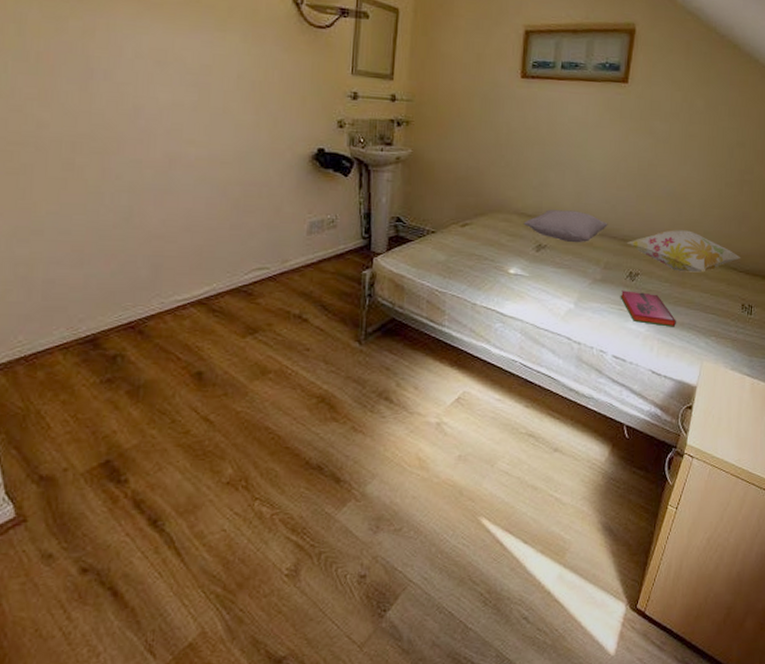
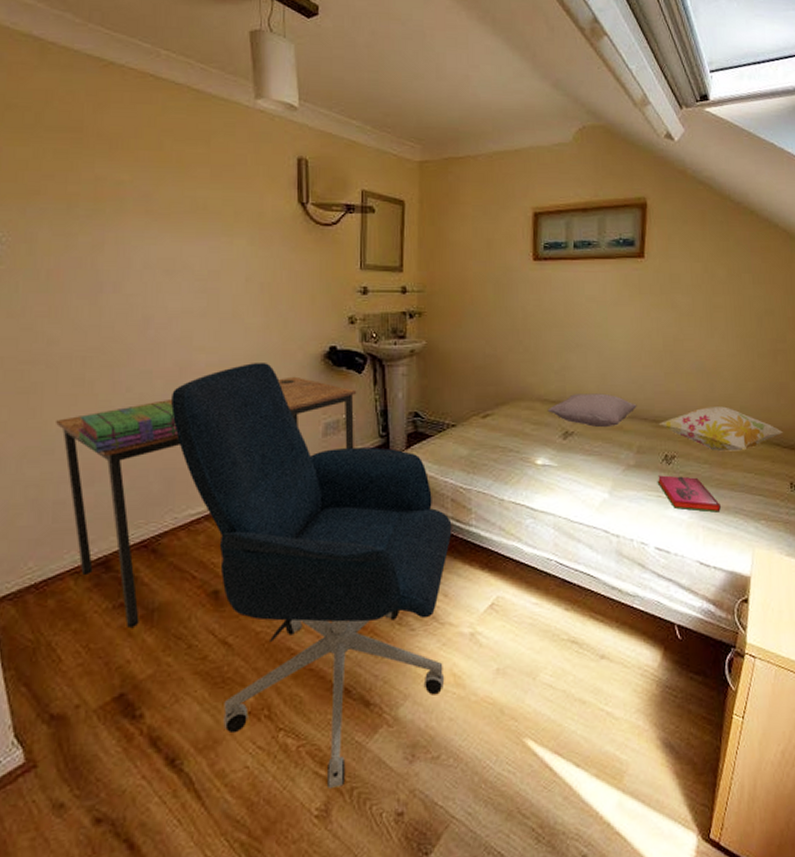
desk: none [46,175,343,401] -> present [56,376,357,628]
stack of books: none [66,191,167,238] -> present [76,401,179,454]
office chair: none [160,159,426,552] -> present [171,363,452,788]

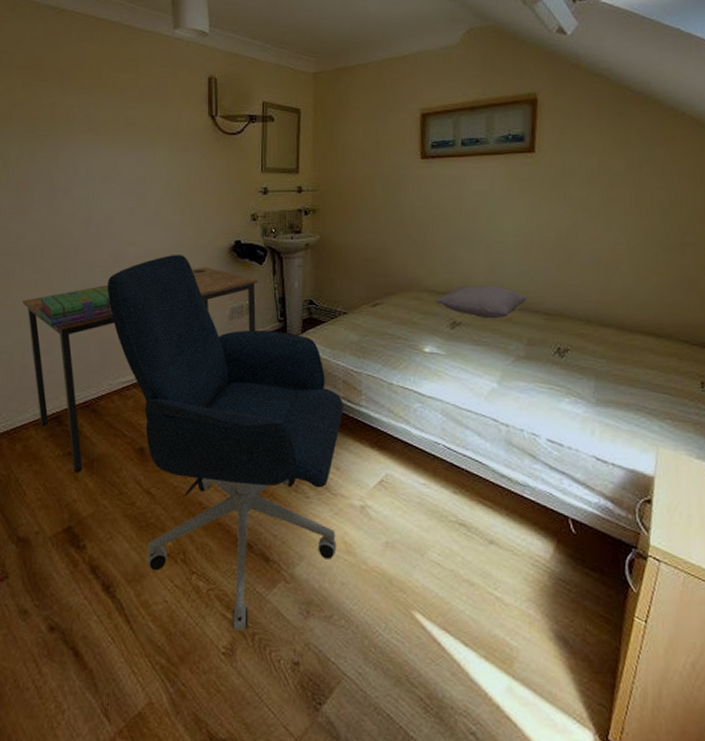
hardback book: present [657,475,721,512] -> none [549,368,620,408]
decorative pillow: present [658,406,784,452] -> none [550,301,693,347]

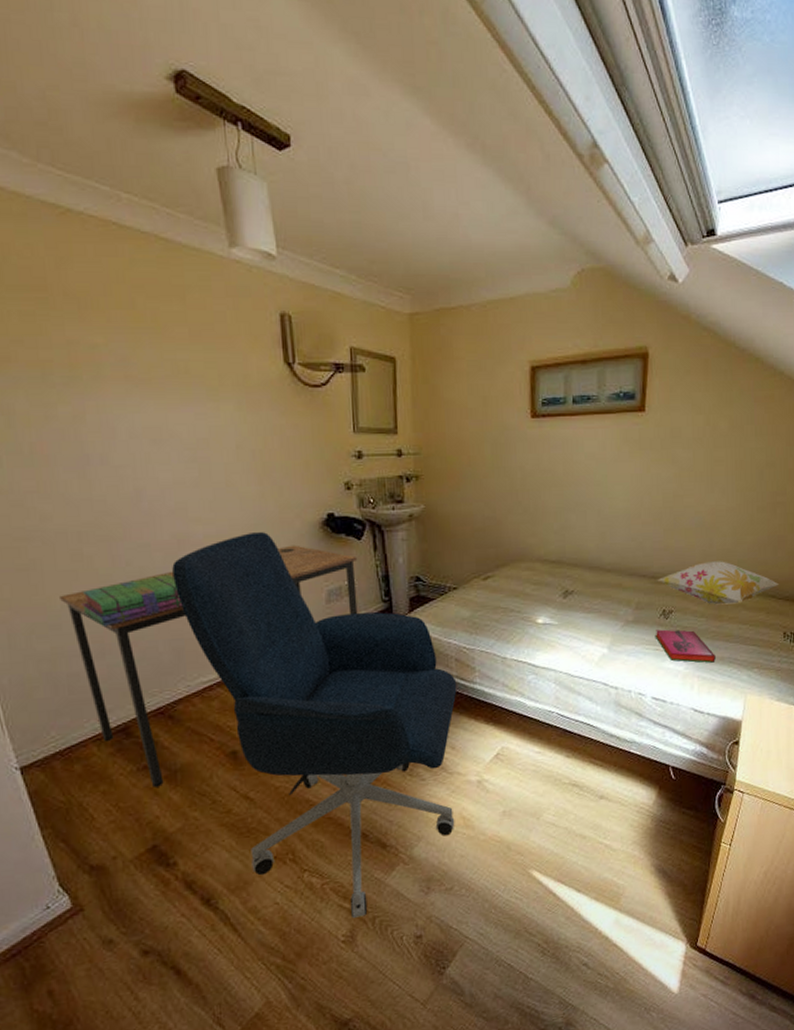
pillow: present [435,285,527,319] -> none [547,552,636,586]
hardback book: none [549,368,620,408] -> present [655,629,716,663]
decorative pillow: none [550,301,693,347] -> present [657,561,780,605]

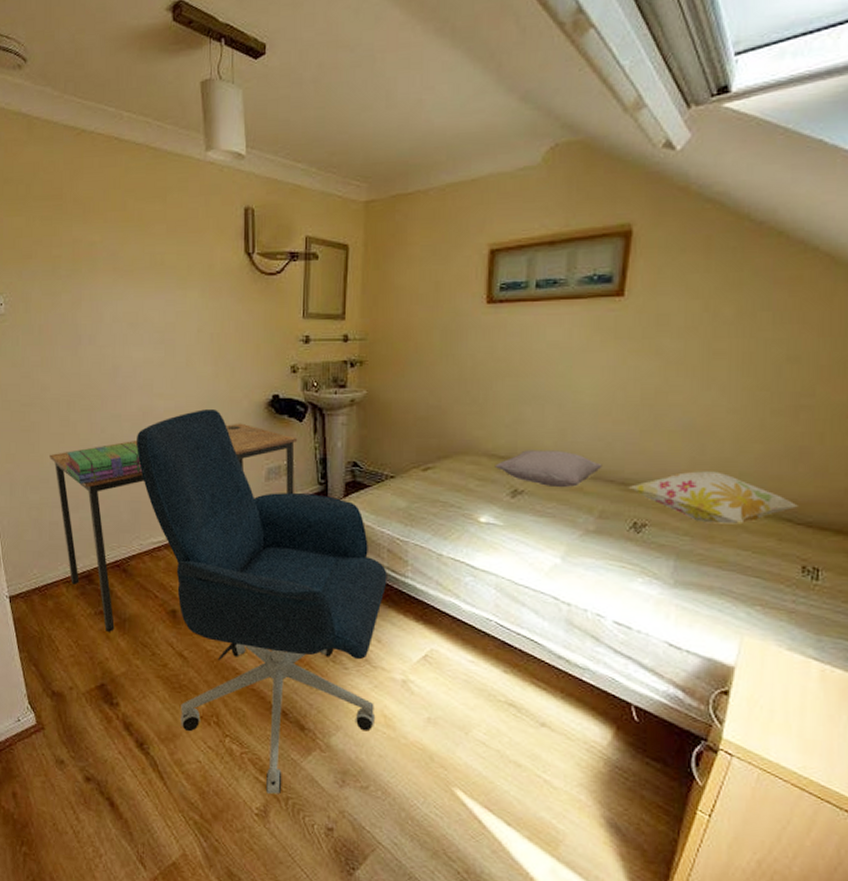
pillow: none [547,552,636,586] -> present [494,450,602,488]
hardback book: present [655,629,716,663] -> none [621,544,702,591]

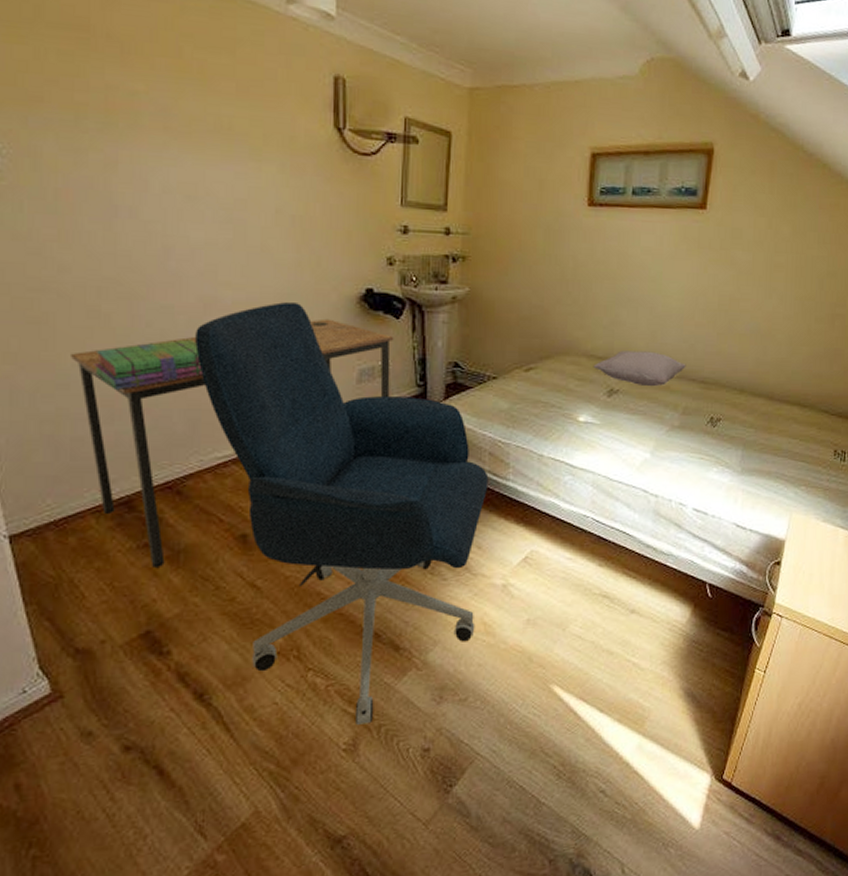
decorative pillow: present [628,471,800,524] -> none [706,370,834,416]

